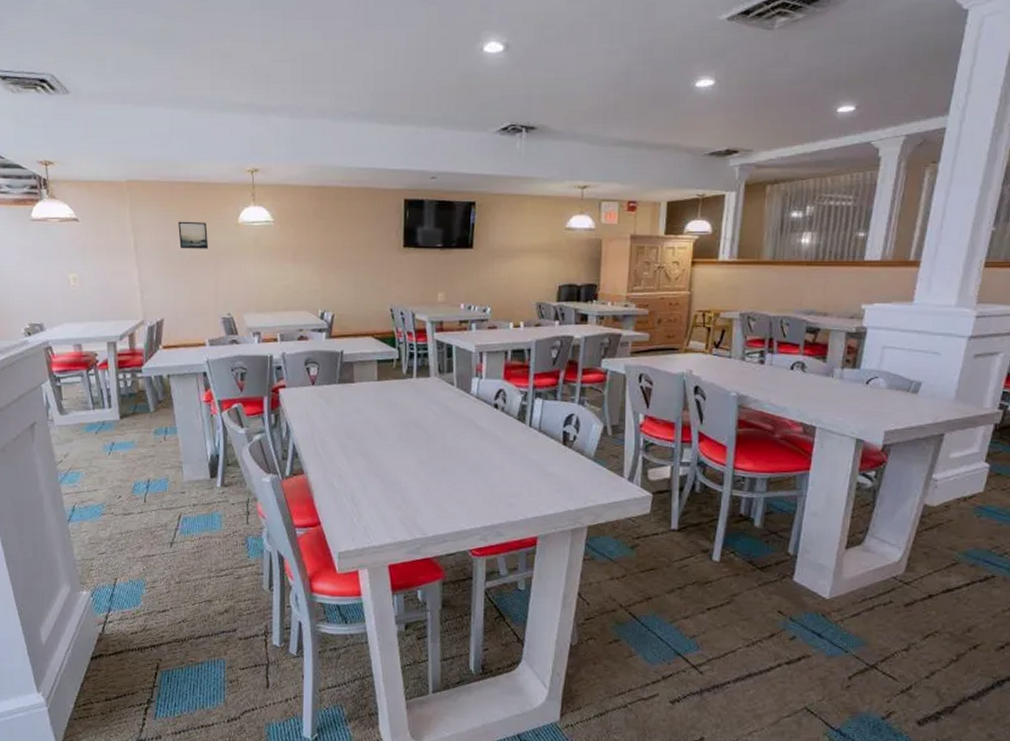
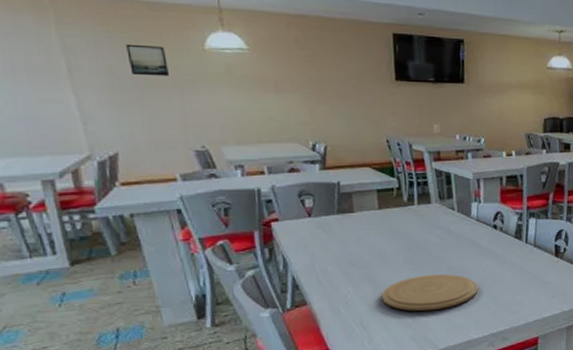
plate: none [374,454,473,493] -> present [381,274,478,312]

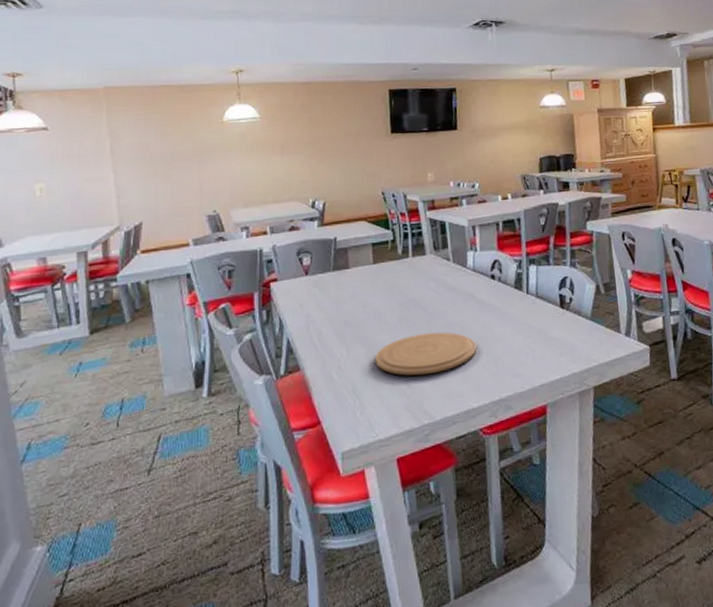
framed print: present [126,44,169,76] -> none [159,122,191,151]

